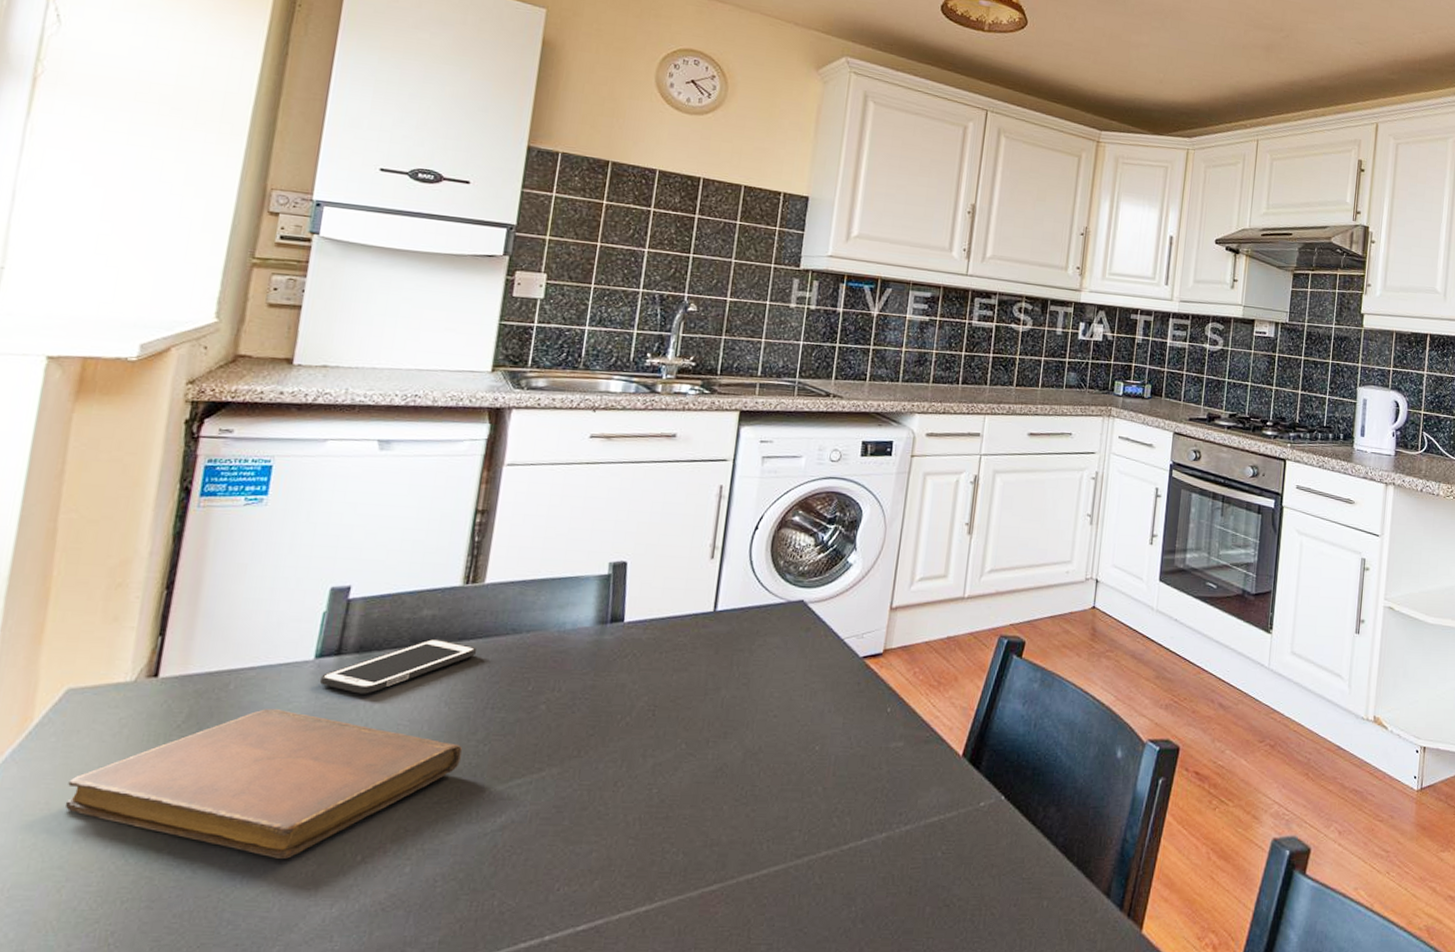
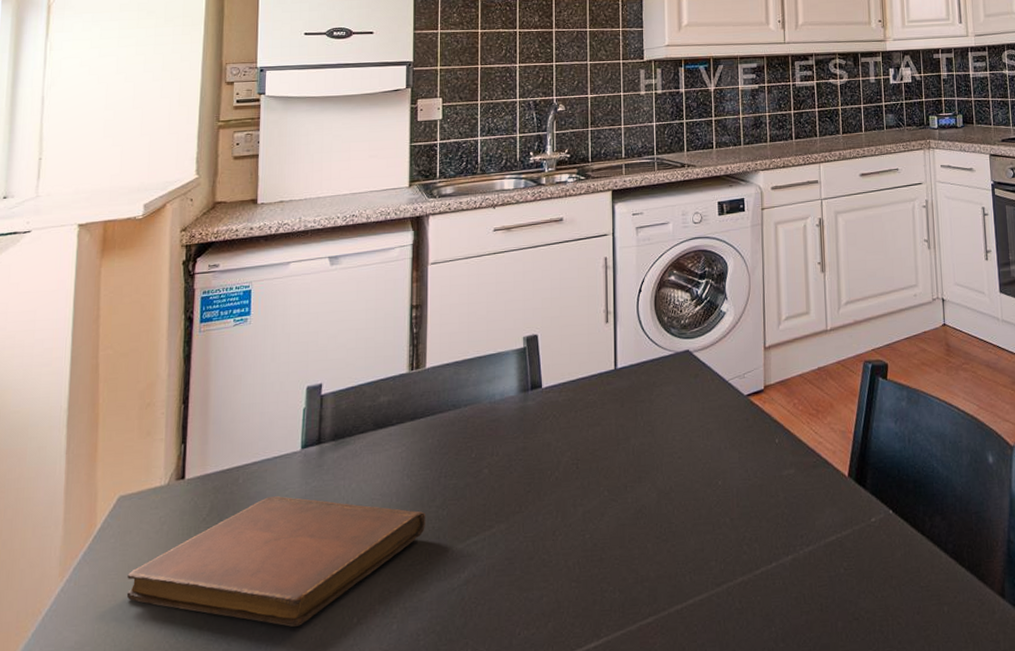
cell phone: present [319,638,477,694] -> none [307,420,427,476]

